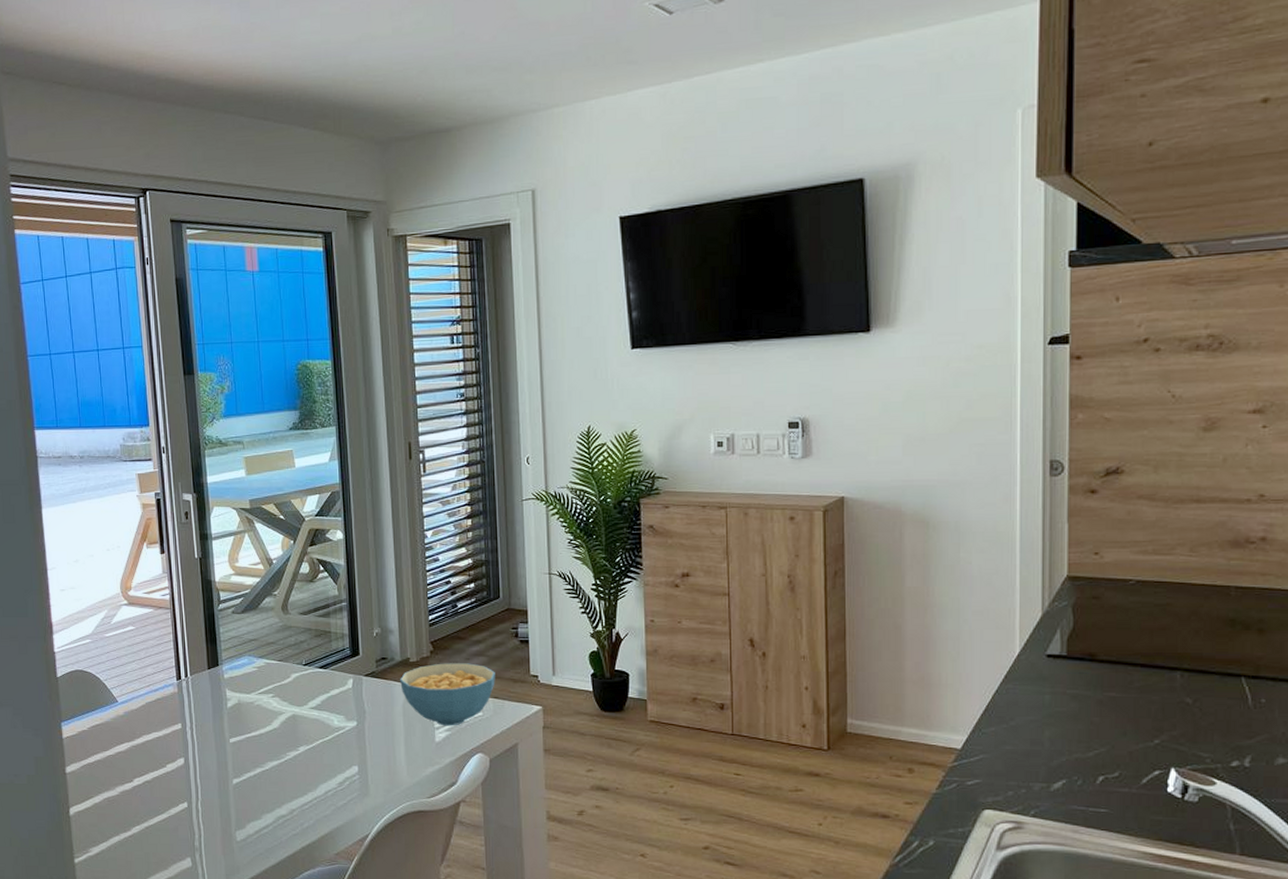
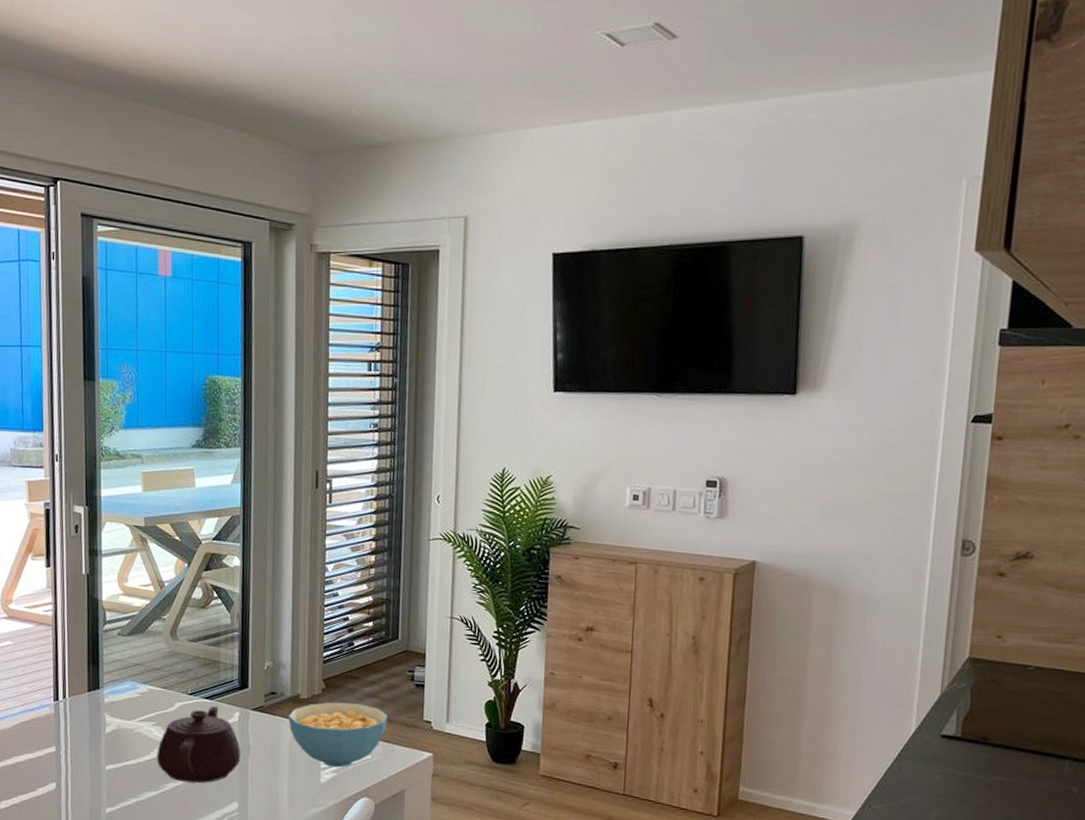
teapot: none [277,674,357,750] -> present [157,705,241,783]

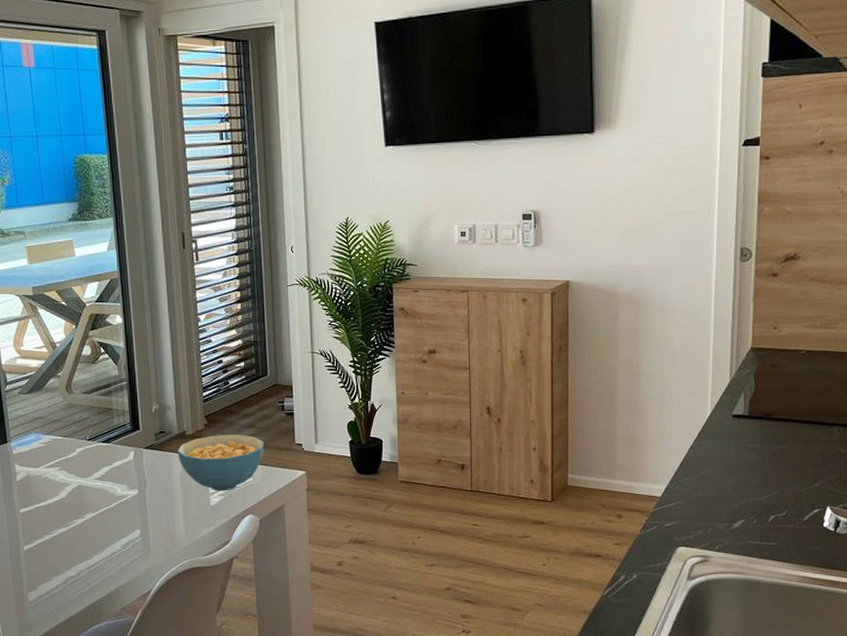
teapot: present [157,705,241,783] -> none [64,448,139,517]

